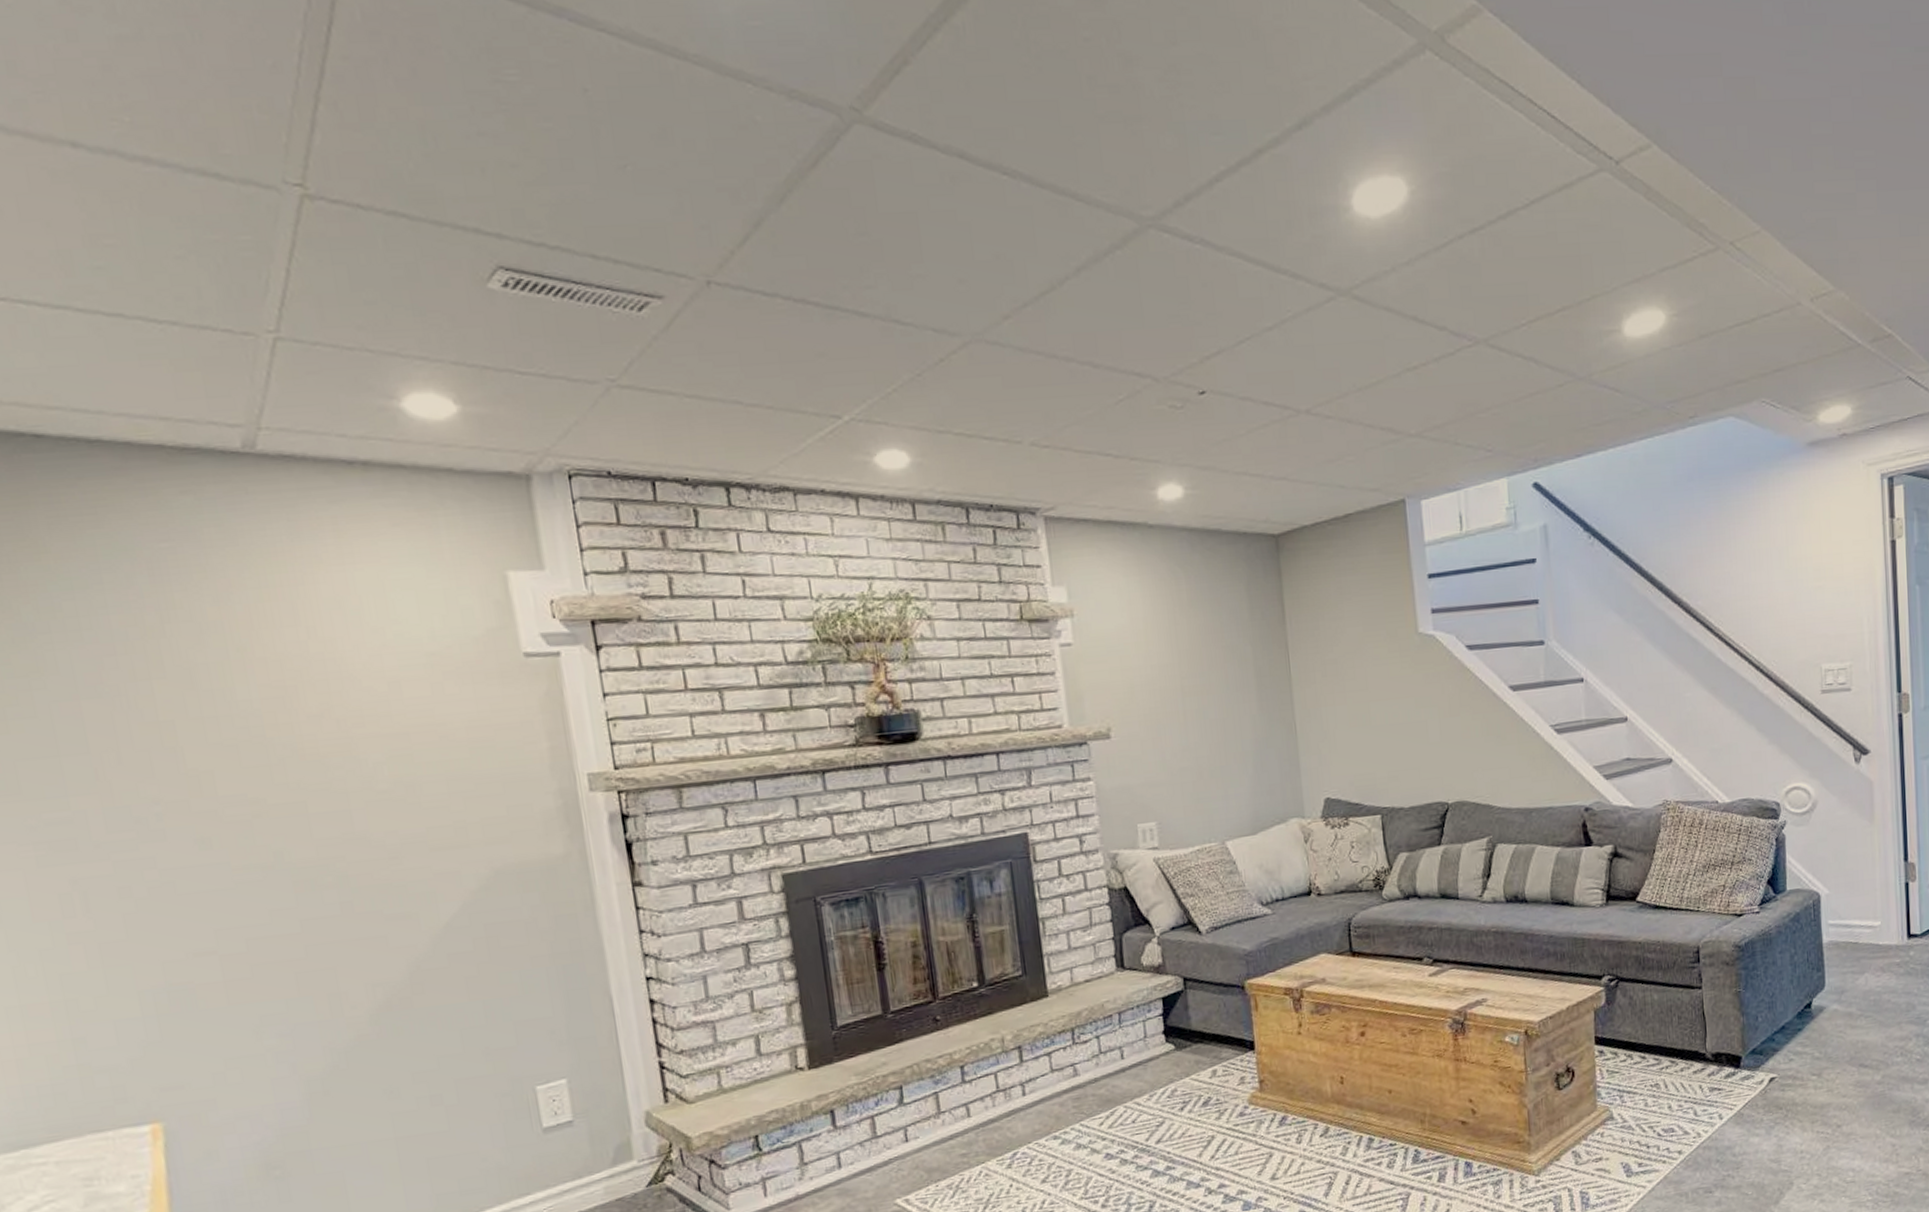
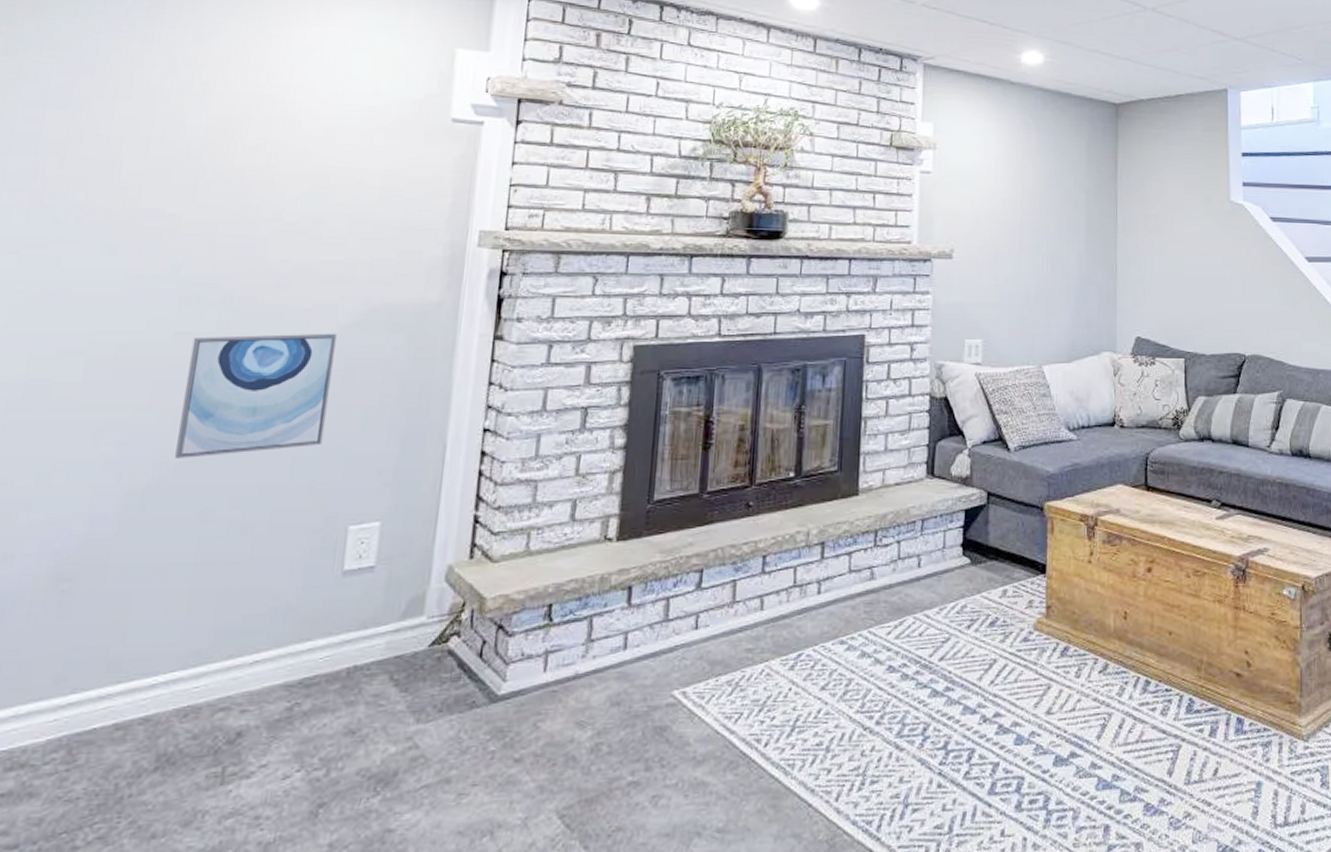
wall art: none [321,900,486,1043] -> present [175,333,337,458]

